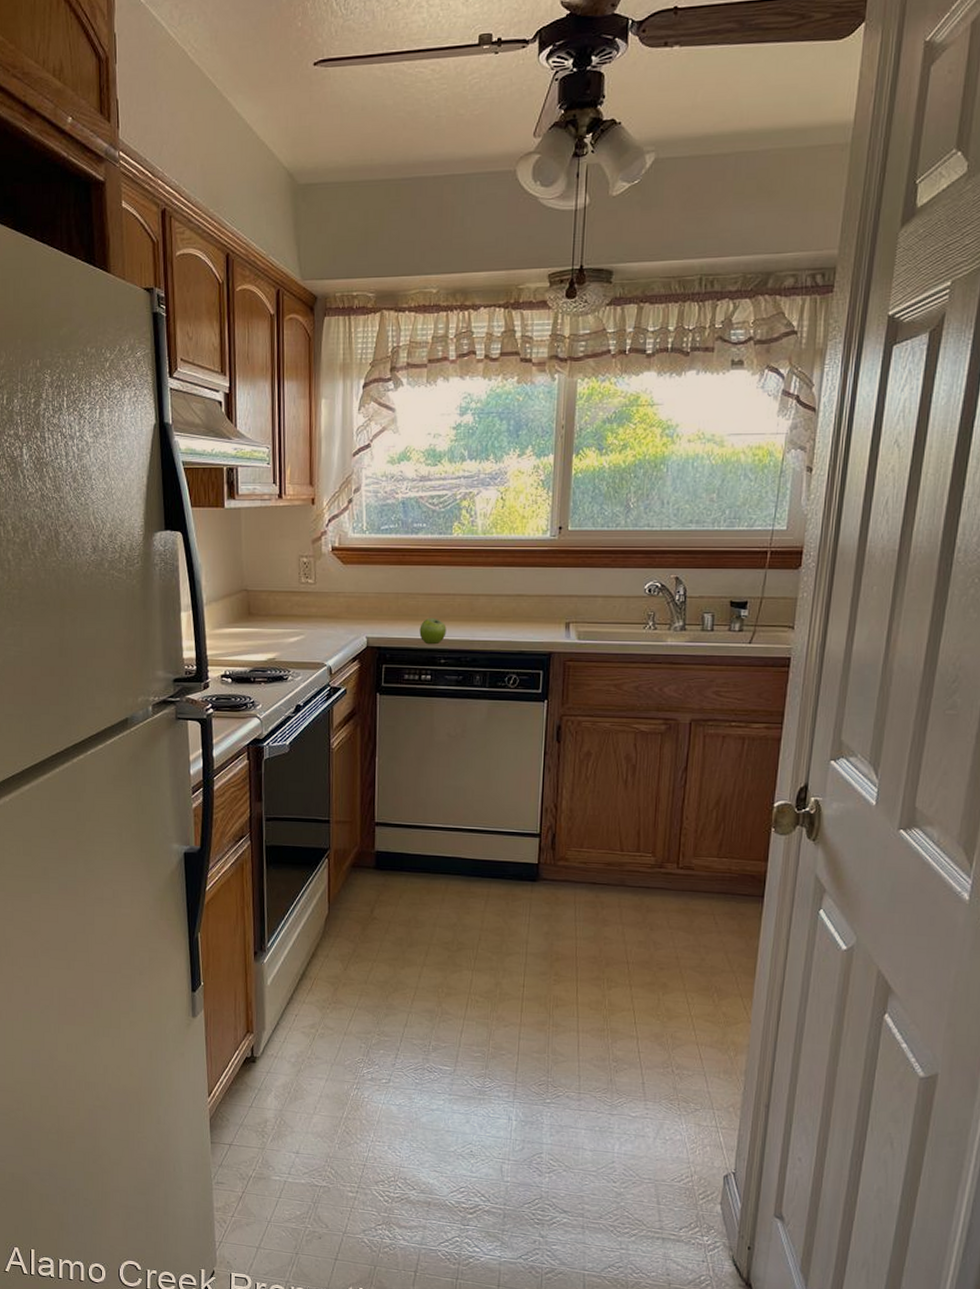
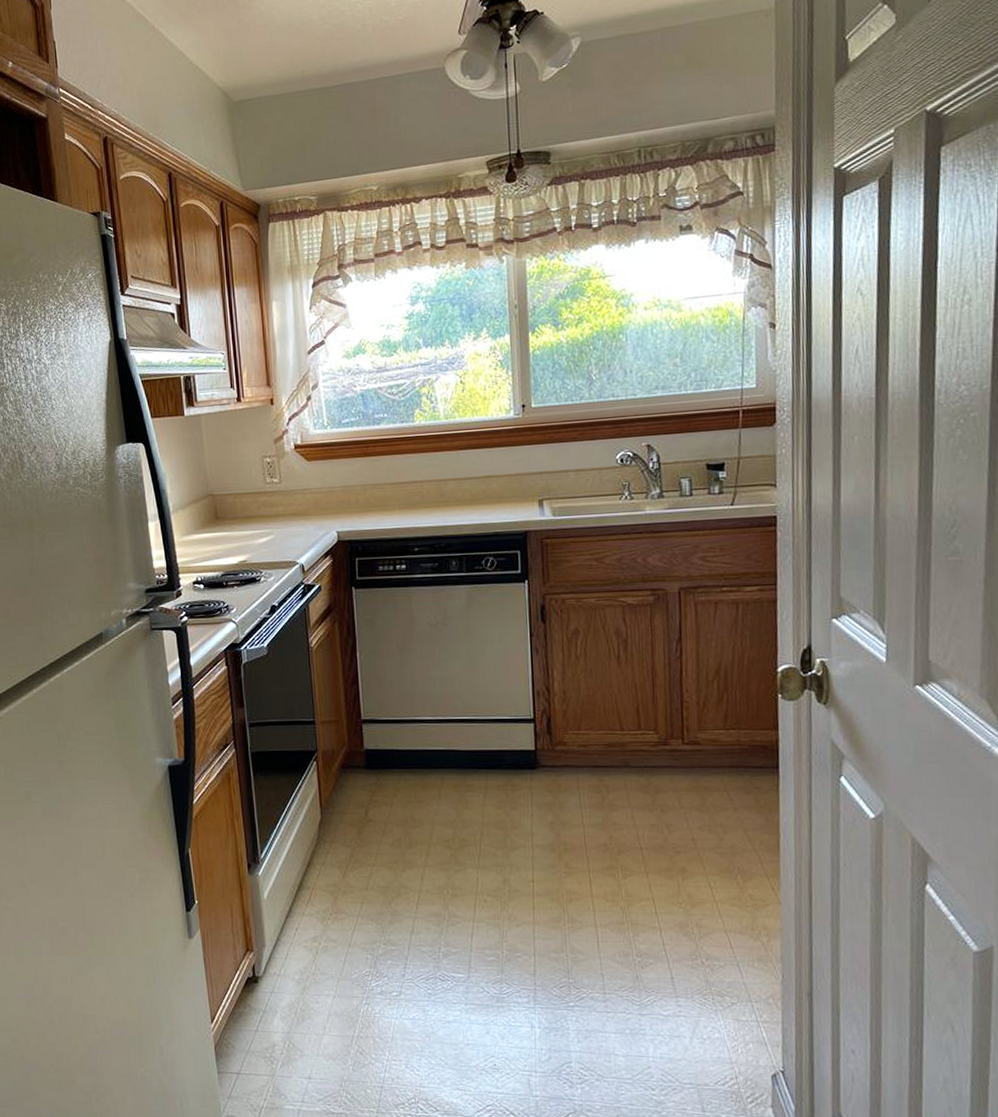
fruit: present [419,617,447,645] -> none [390,506,418,534]

